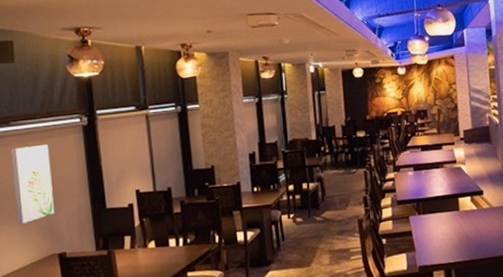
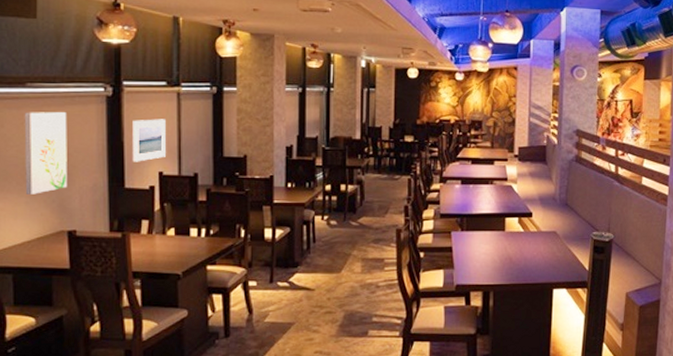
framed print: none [108,141,140,184] -> present [132,119,166,162]

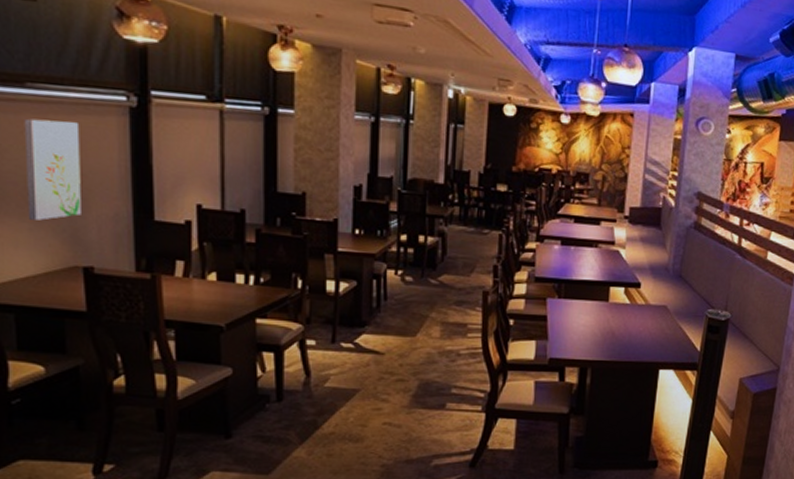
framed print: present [132,119,166,162] -> none [163,139,205,191]

